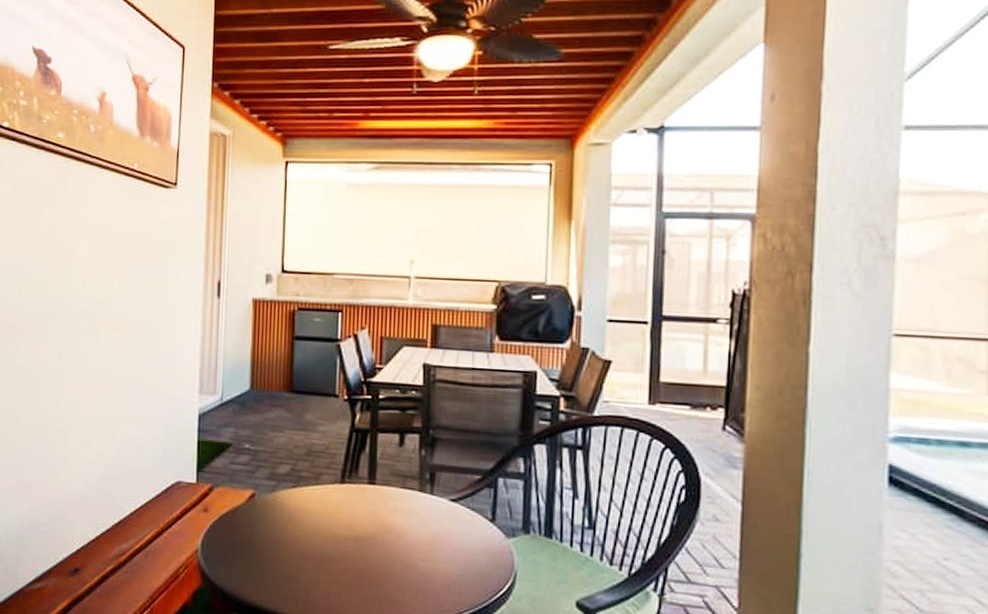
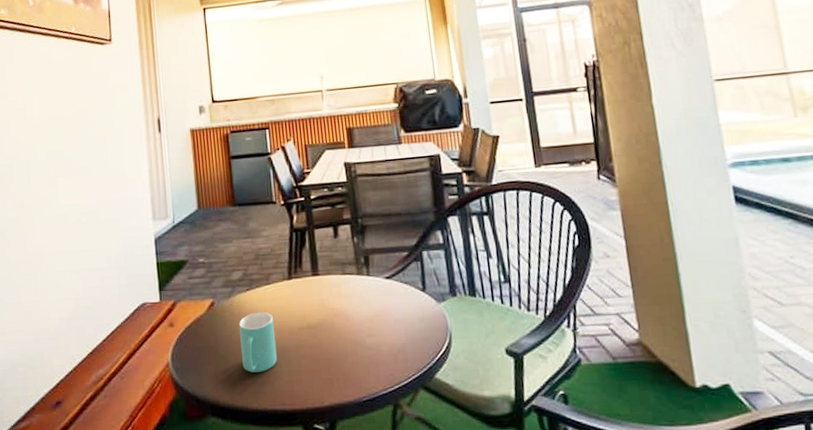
mug: none [277,512,319,578] -> present [239,312,277,373]

